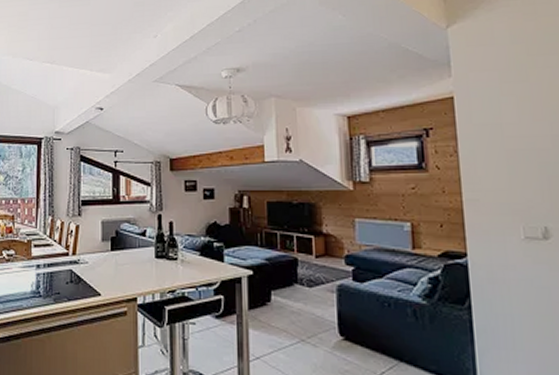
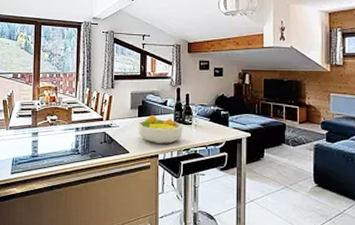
fruit bowl: none [111,249,167,284] -> present [138,115,183,144]

